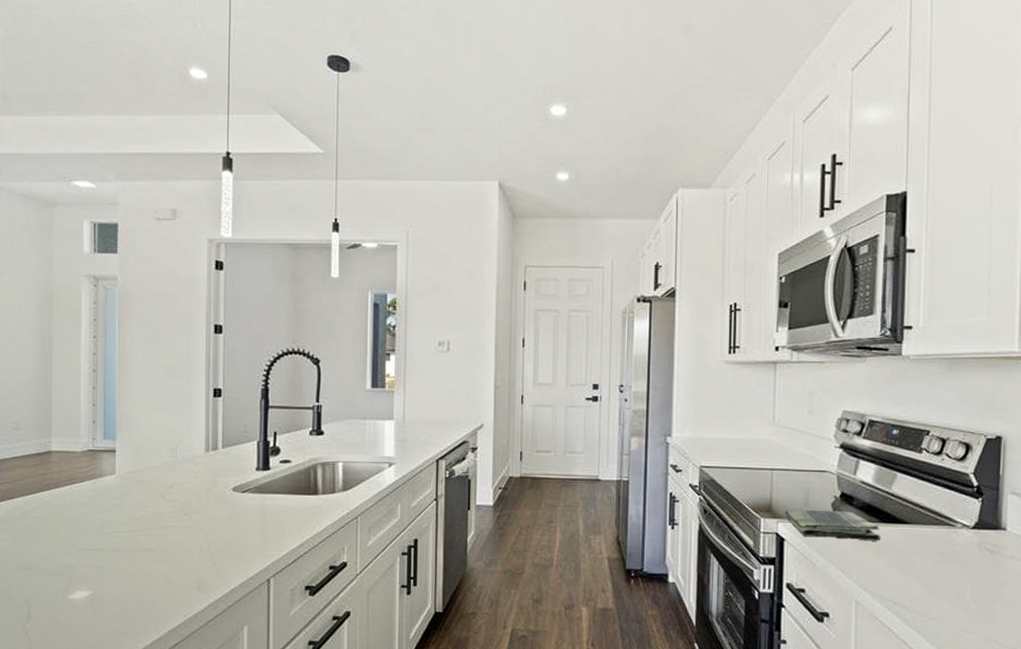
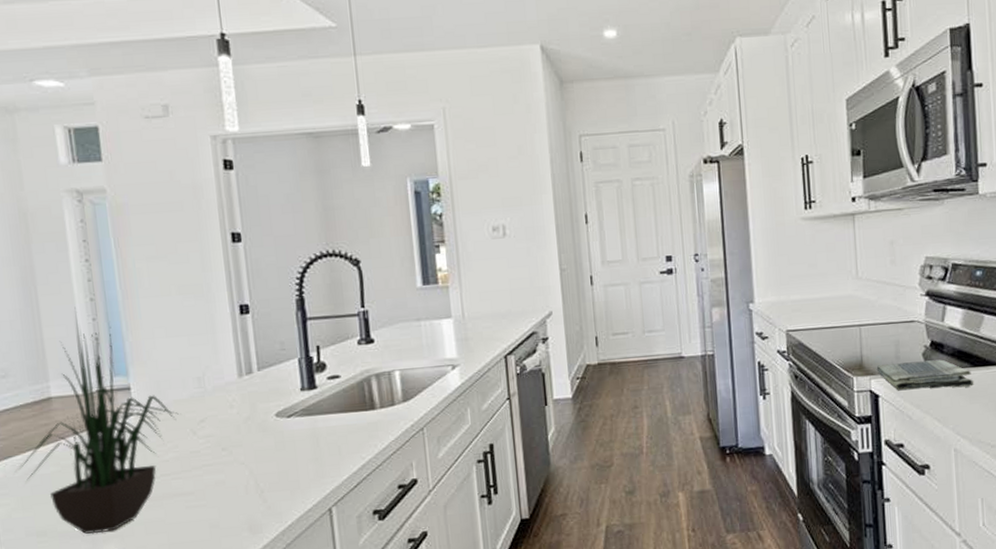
potted plant: none [16,375,152,575] -> present [17,307,179,535]

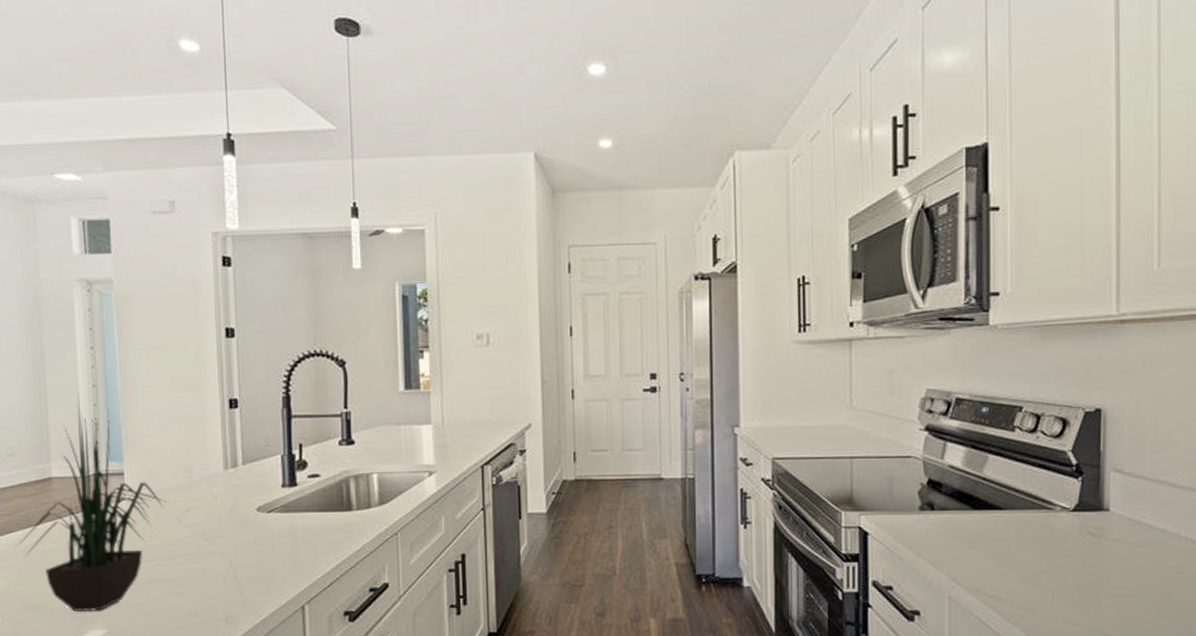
dish towel: present [876,359,973,390] -> none [867,499,973,531]

